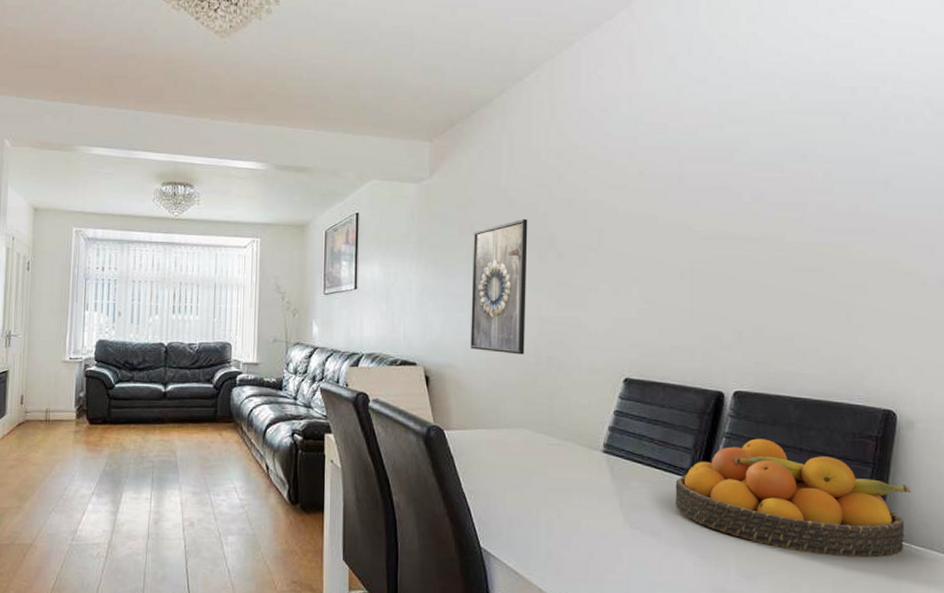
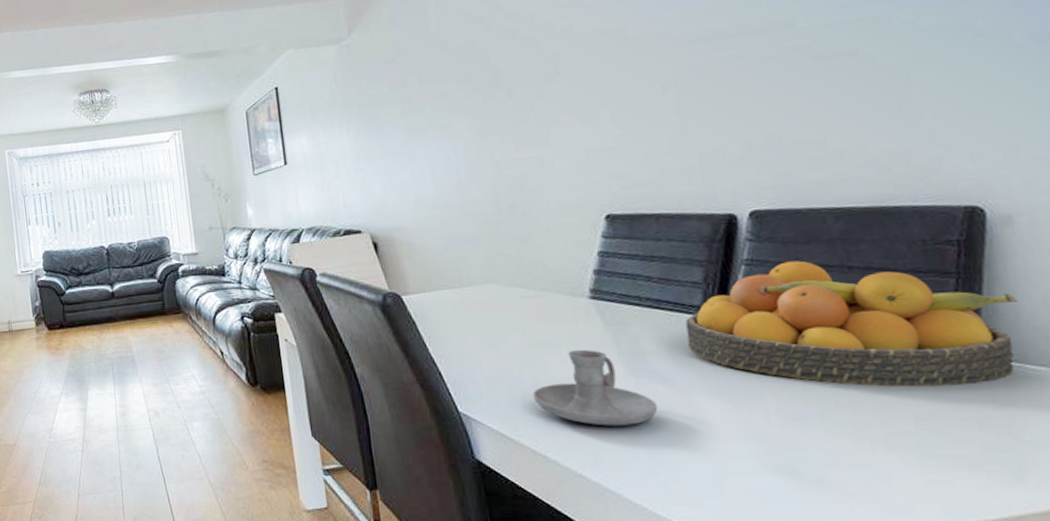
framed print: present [471,218,528,355] -> none [405,59,482,208]
candle holder: none [546,498,646,572] -> present [532,349,658,426]

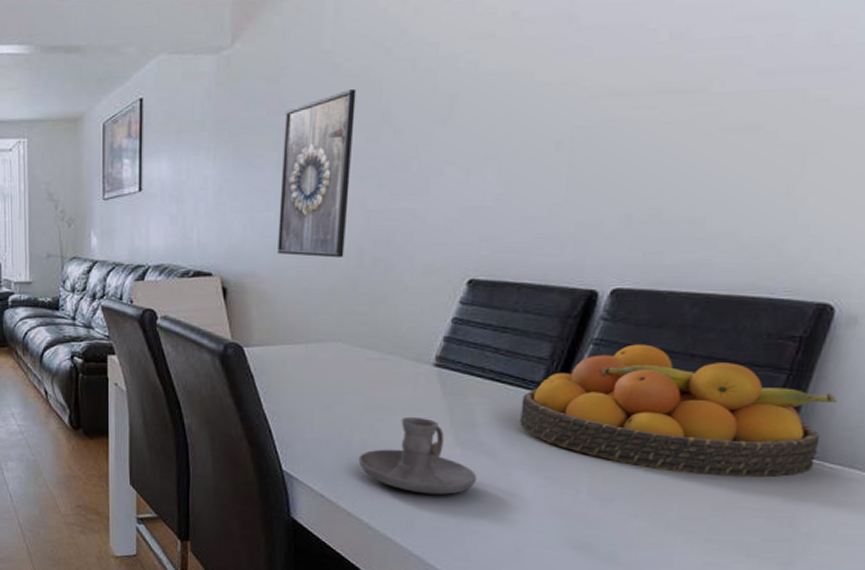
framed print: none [405,59,482,208] -> present [277,88,356,258]

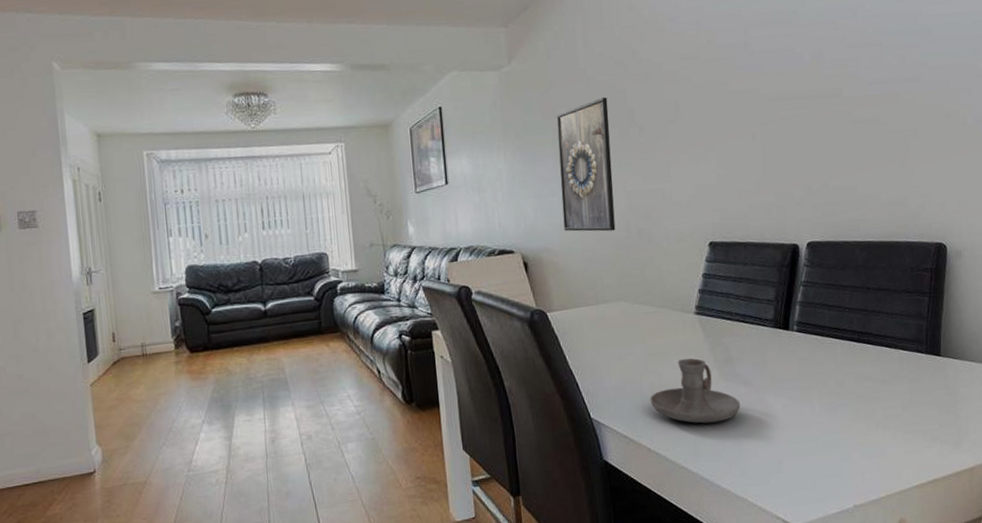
fruit bowl: present [519,344,838,478] -> none [762,283,963,381]

